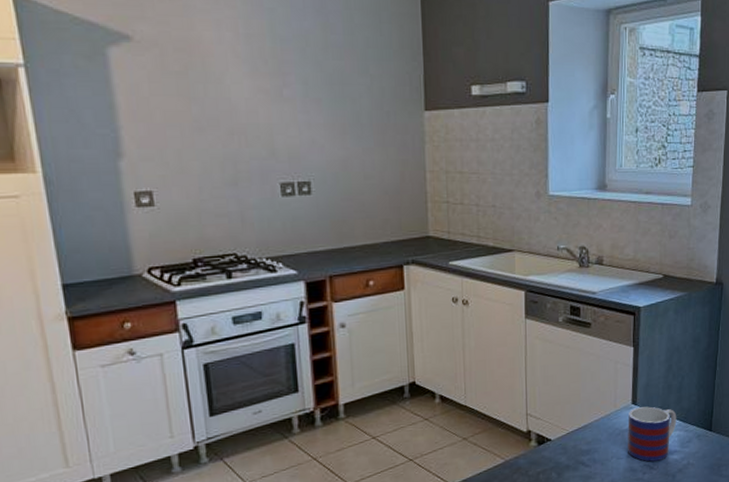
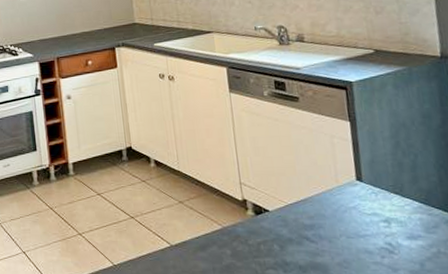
mug: present [628,406,677,462] -> none [354,184,416,245]

